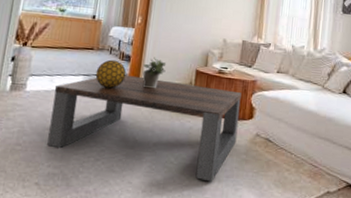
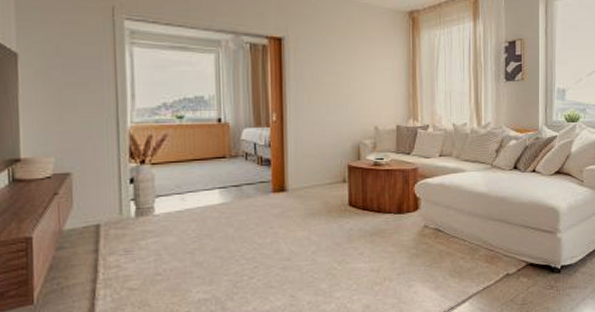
coffee table: present [47,75,242,182] -> none [189,181,403,283]
decorative ball: present [95,59,127,89] -> none [233,166,269,199]
potted plant: present [142,56,167,89] -> none [286,156,314,193]

